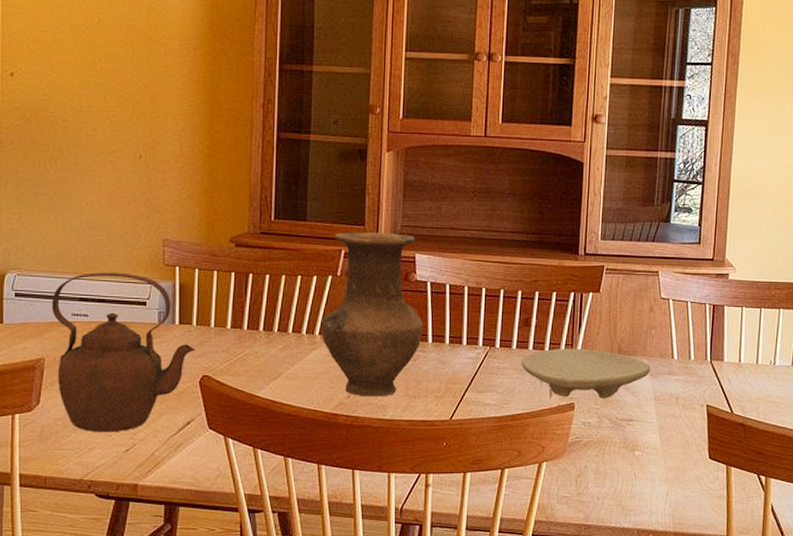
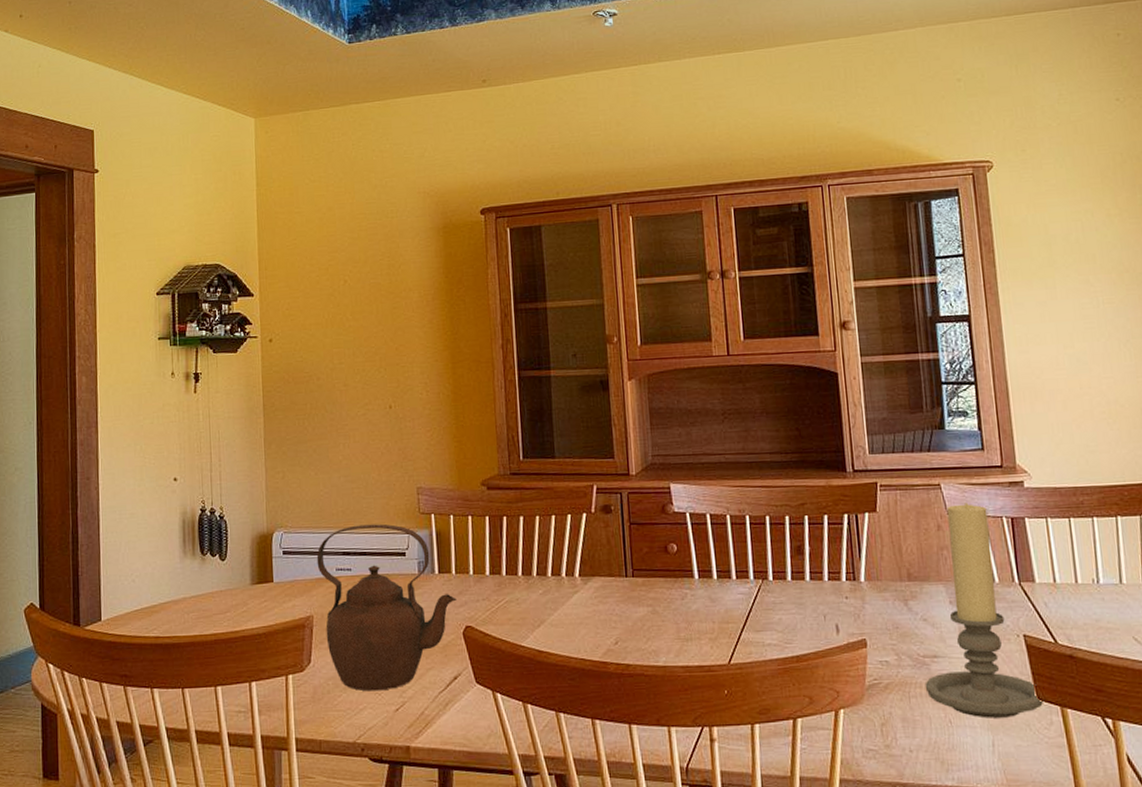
vase: present [320,232,424,397] -> none [579,464,688,642]
bowl: present [521,348,650,399] -> none [799,576,949,633]
candle holder: none [618,289,714,473] -> present [925,502,1044,718]

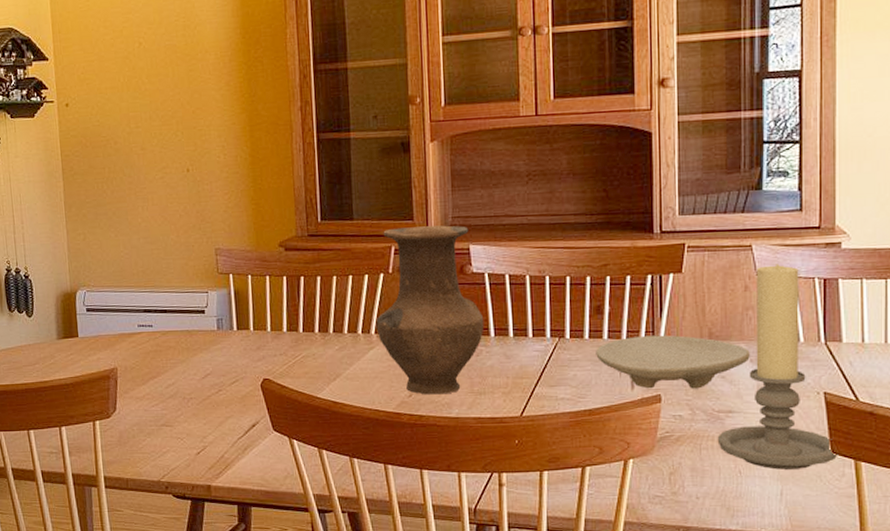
teapot: present [316,524,457,691] -> none [119,283,255,436]
vase: none [579,464,688,642] -> present [376,225,484,395]
bowl: none [799,576,949,633] -> present [596,335,750,389]

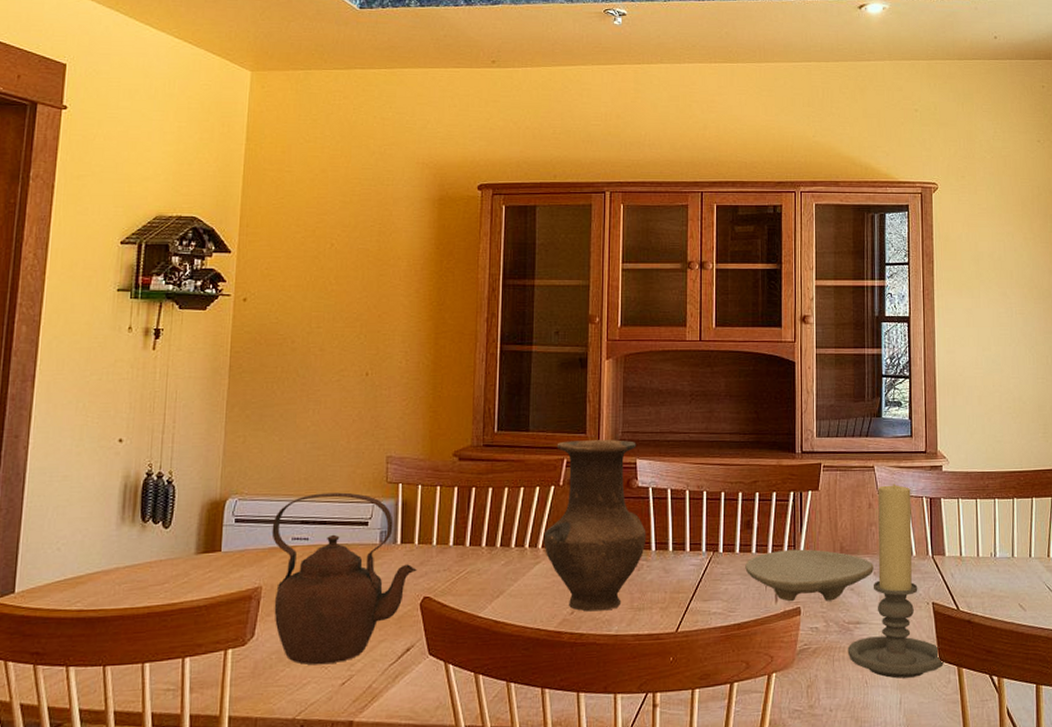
teapot: none [119,283,255,436] -> present [271,492,417,665]

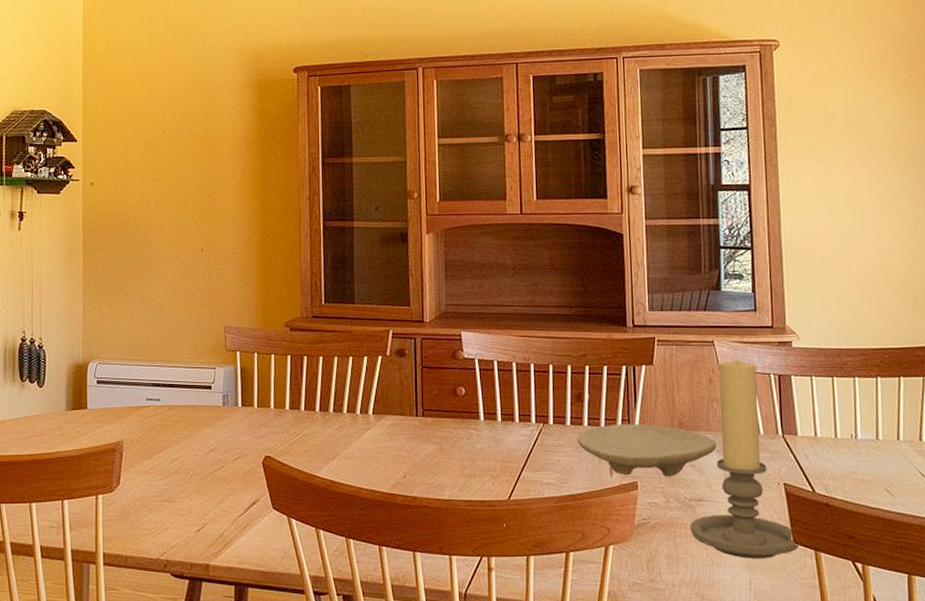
teapot: present [271,492,417,665] -> none [128,358,258,513]
vase: present [543,440,646,612] -> none [373,312,475,476]

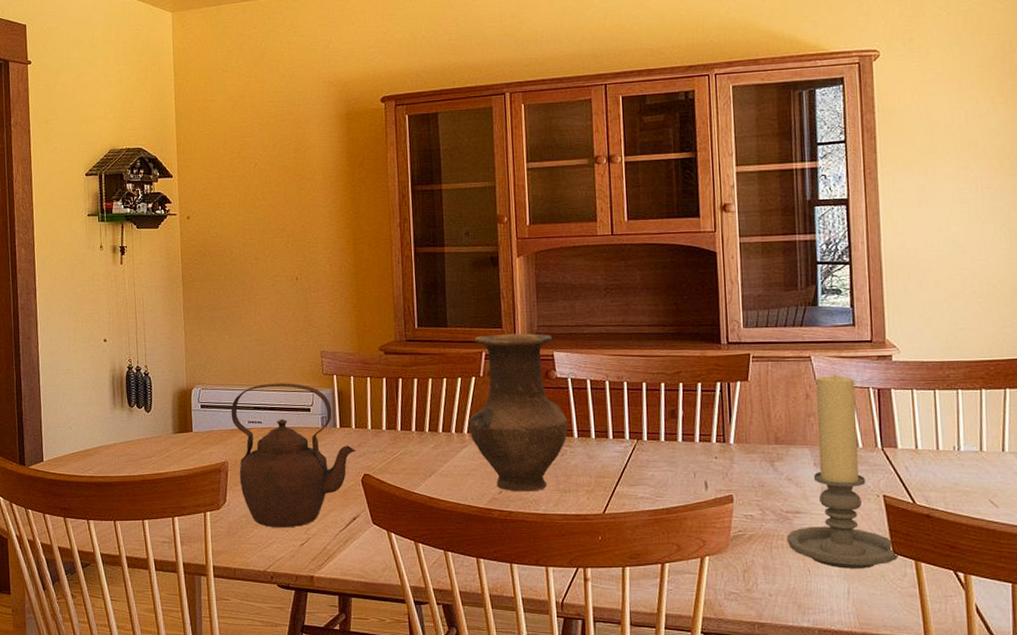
teapot: none [128,358,258,513] -> present [231,383,356,528]
vase: none [373,312,475,476] -> present [468,333,568,492]
bowl: present [577,423,716,477] -> none [671,438,814,490]

